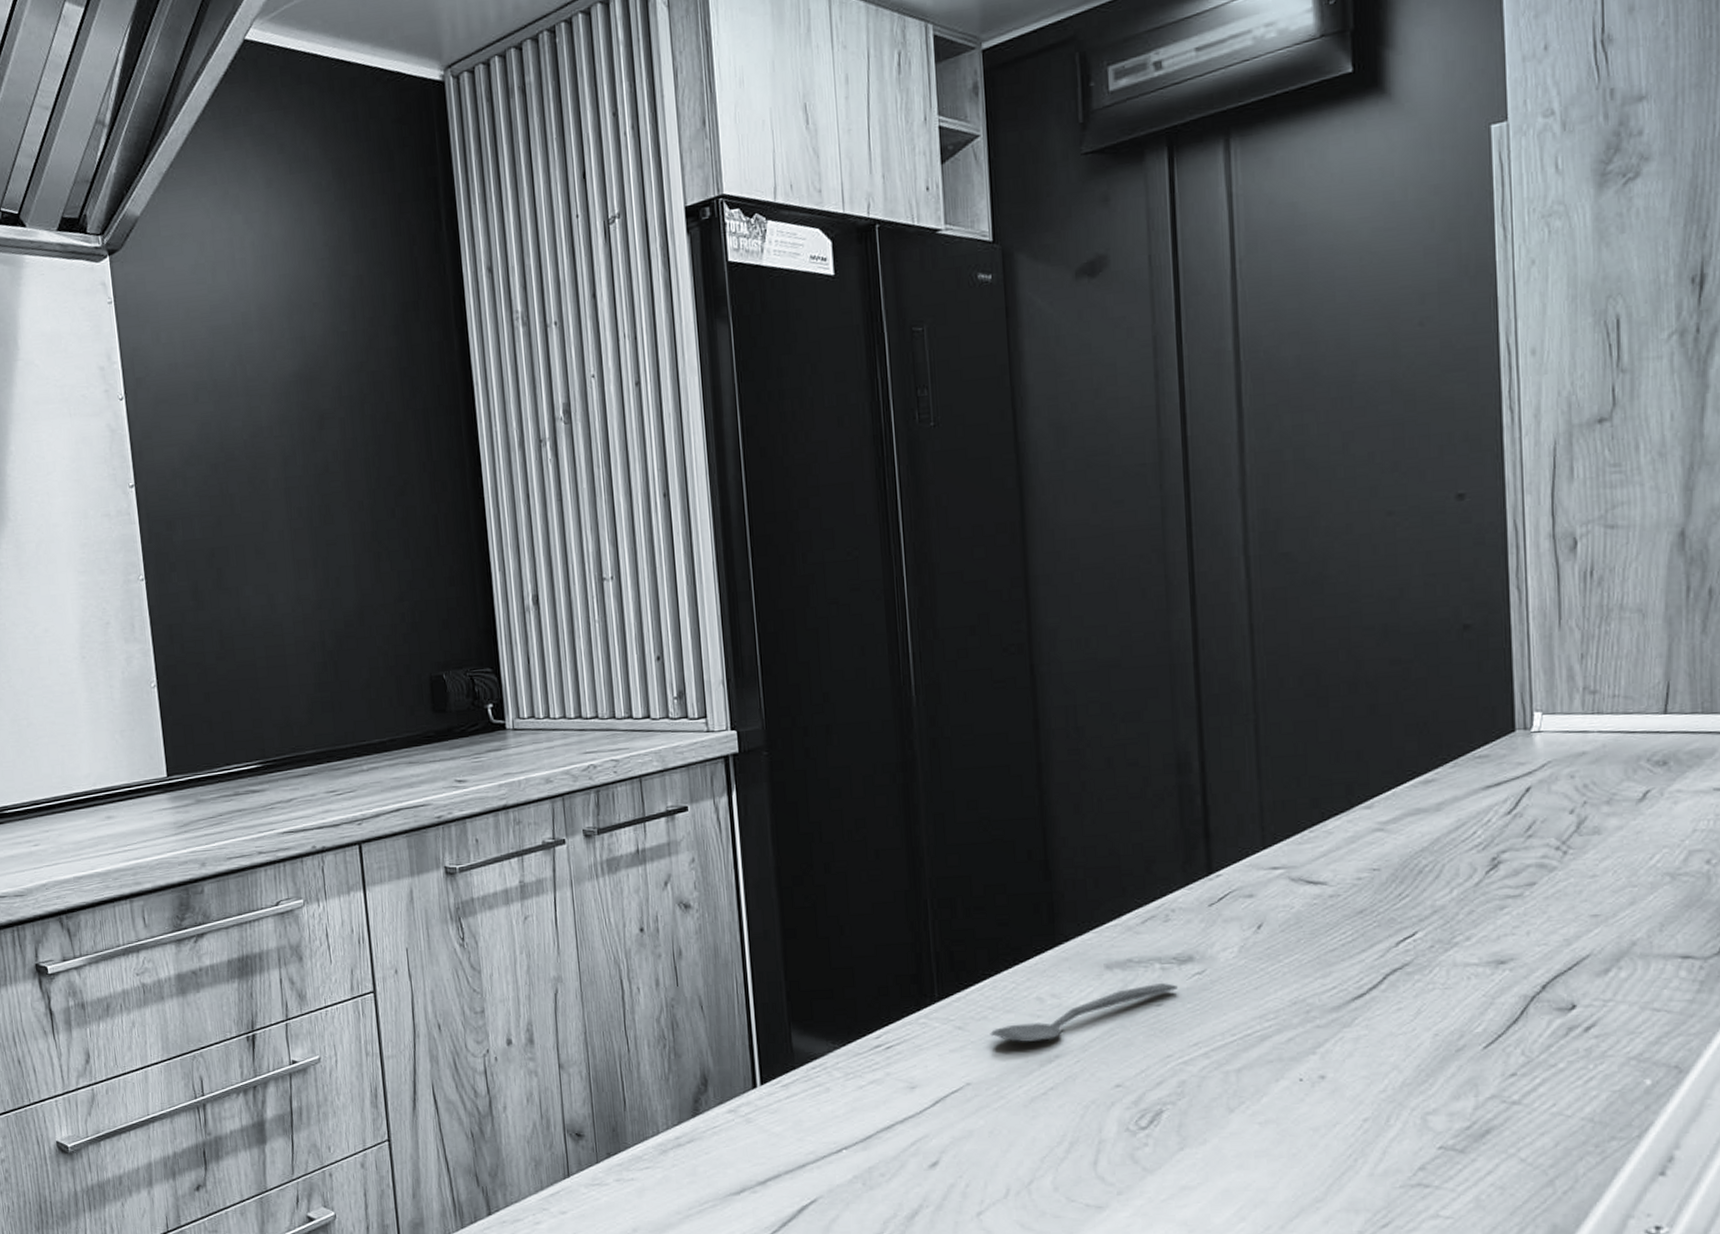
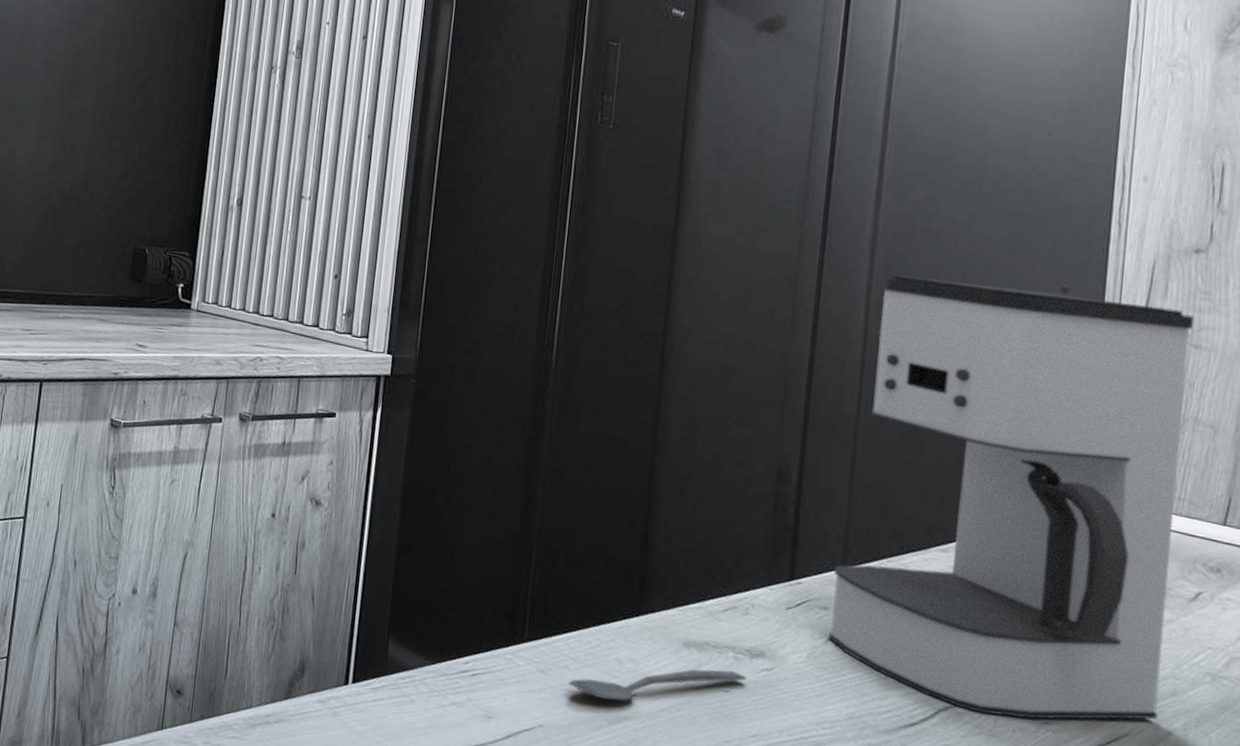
coffee maker: none [1254,490,1618,968] -> present [829,275,1195,720]

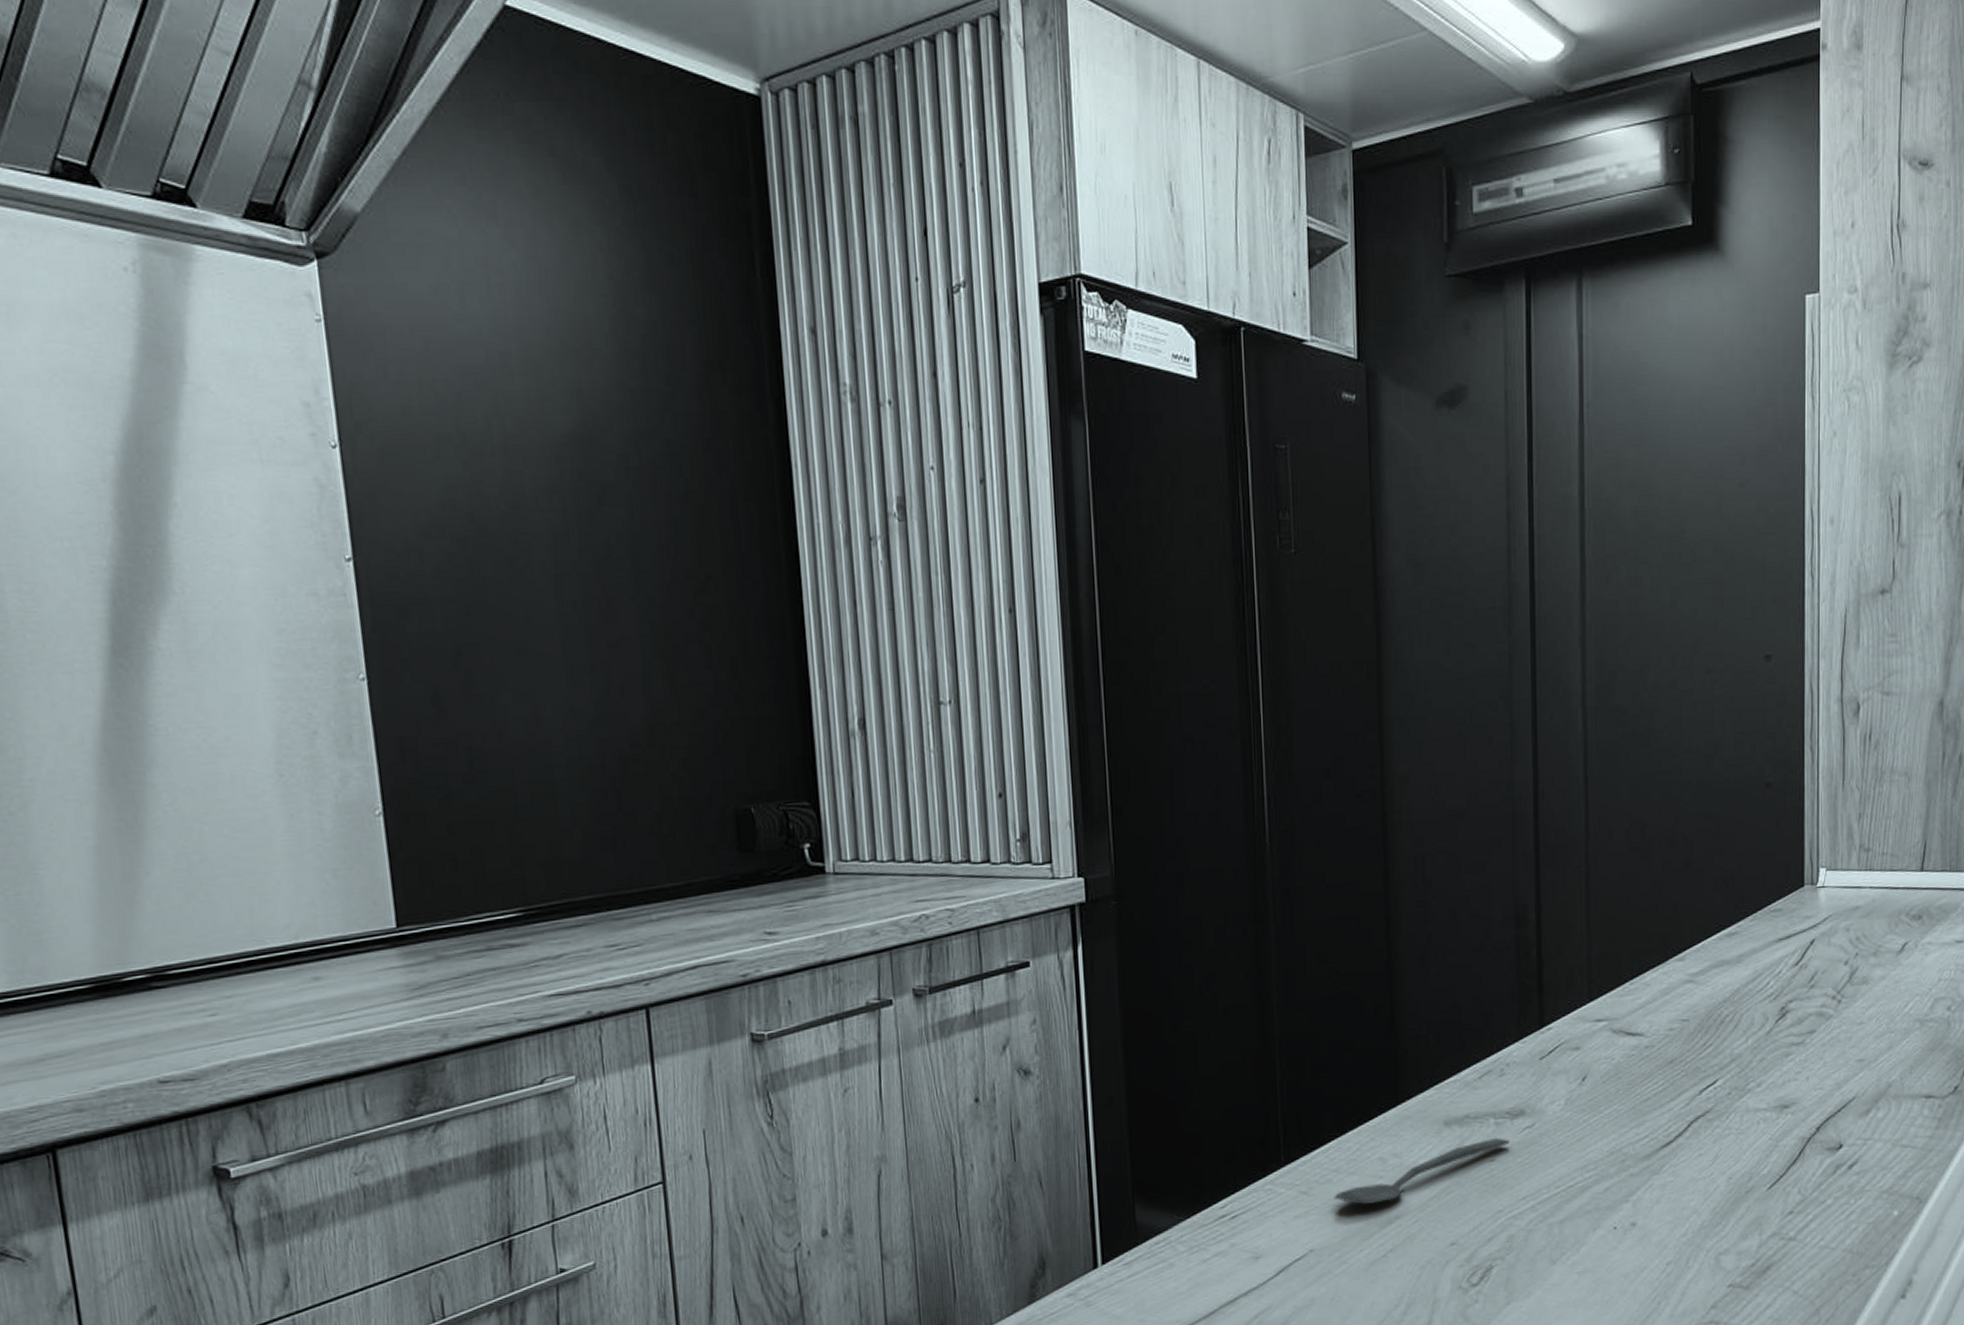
coffee maker: present [829,275,1195,720] -> none [1581,657,1885,1114]

